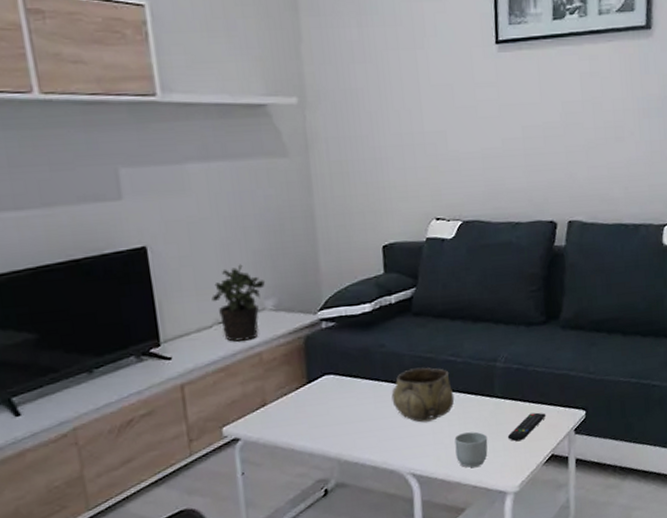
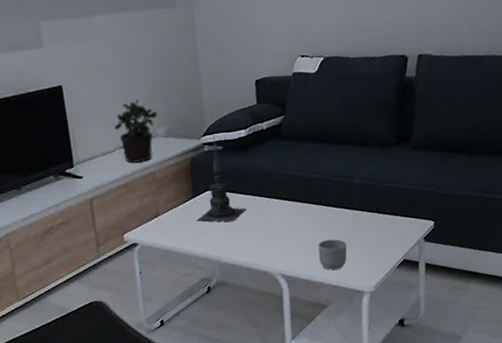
candle holder: none [312,309,371,413] -> present [197,135,246,222]
decorative bowl: present [391,367,455,423] -> none [263,184,318,231]
remote control: present [507,412,546,442] -> none [364,222,399,248]

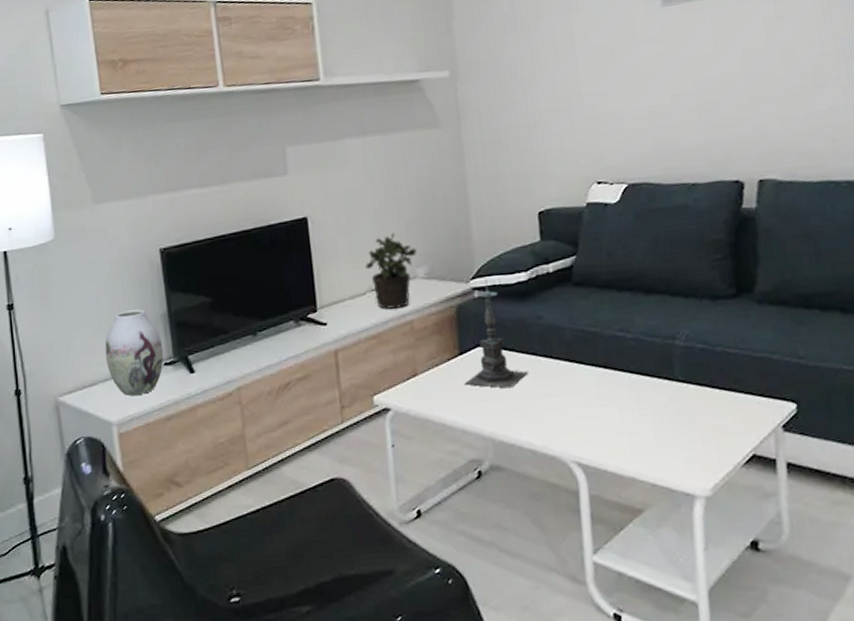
mug: present [318,239,347,270] -> none [626,419,669,461]

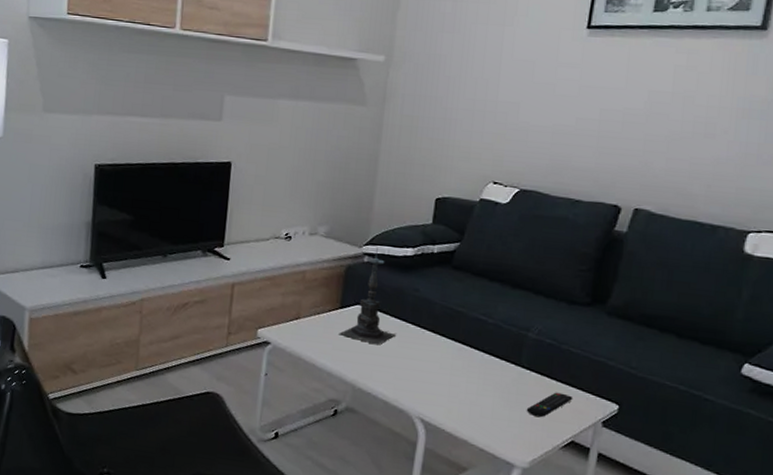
vase: present [105,309,164,395] -> none [29,213,83,289]
potted plant: present [365,232,418,309] -> none [274,191,323,258]
remote control: none [693,401,743,435] -> present [526,392,573,418]

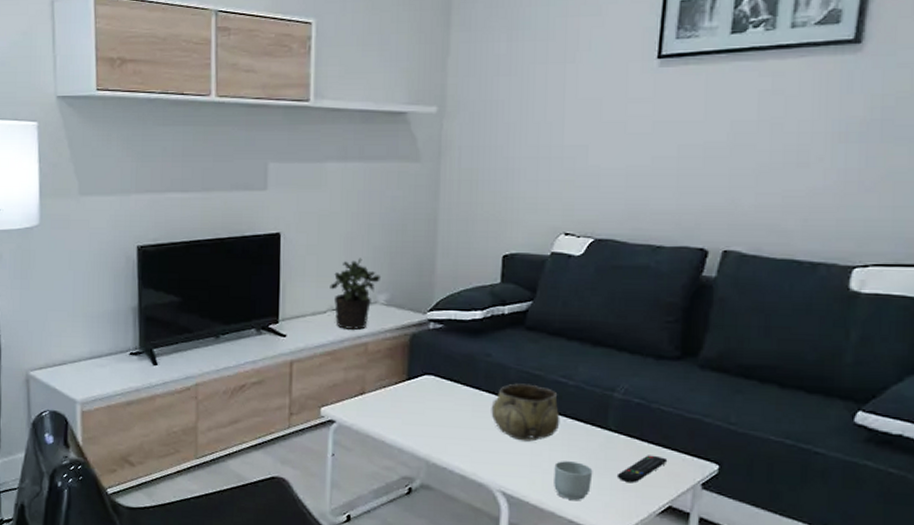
potted plant: none [274,191,323,258] -> present [330,258,382,330]
candle holder: present [339,247,396,345] -> none [408,312,469,417]
decorative bowl: none [415,318,479,373] -> present [491,383,560,442]
mug: none [468,393,505,431] -> present [554,461,593,500]

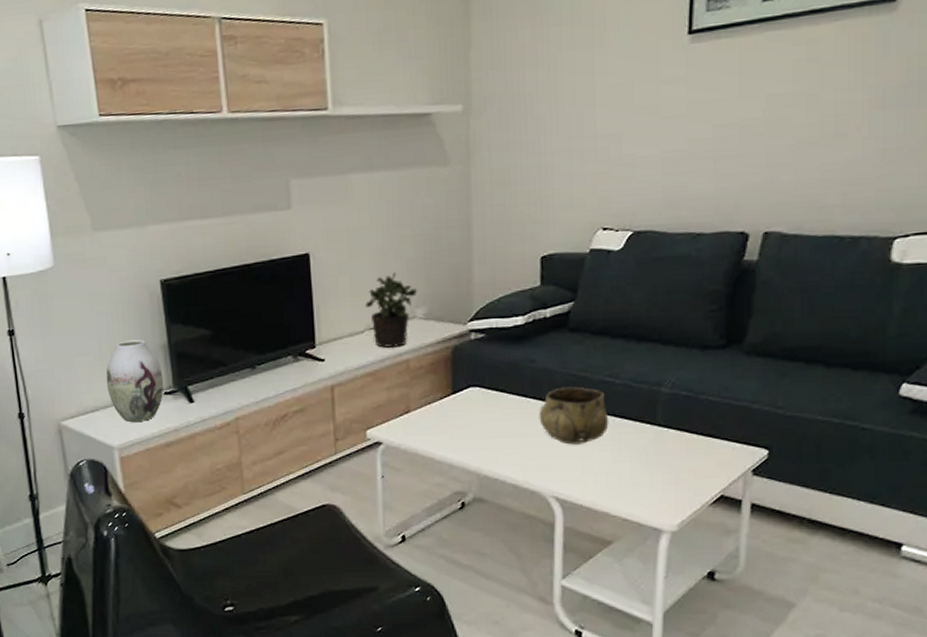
vase: none [76,300,131,379] -> present [106,340,164,422]
mug: present [554,461,593,500] -> none [606,460,645,498]
remote control: present [616,455,668,483] -> none [668,446,718,476]

